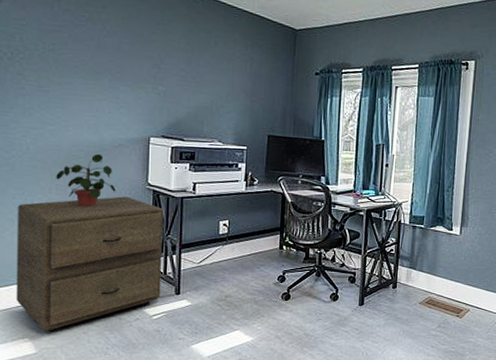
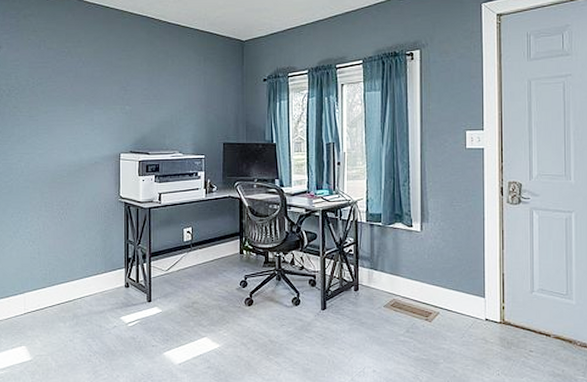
filing cabinet: present [16,196,163,332] -> none [14,210,134,339]
potted plant: present [56,153,116,207] -> none [45,172,94,222]

